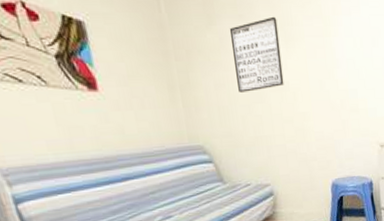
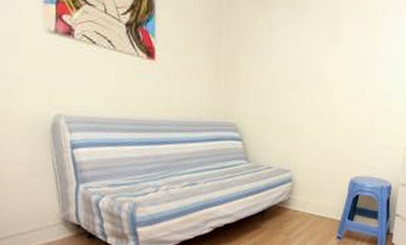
wall art: present [229,16,284,92] -> none [278,10,327,80]

